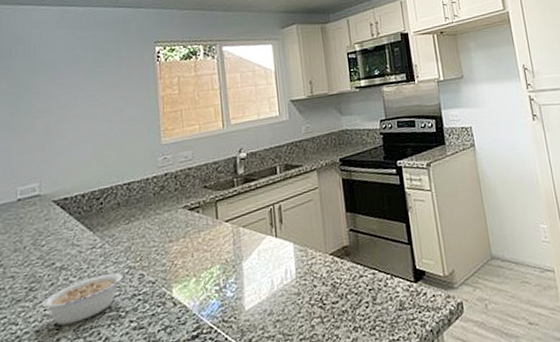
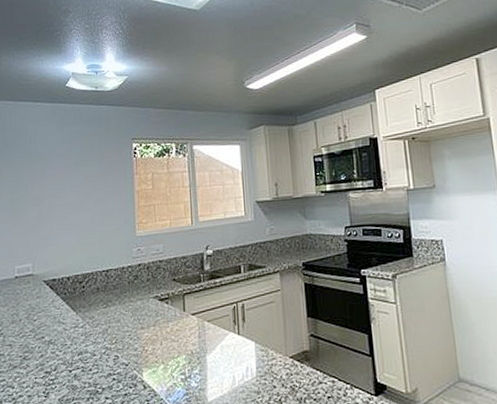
legume: present [41,273,131,325] -> none [33,352,107,393]

